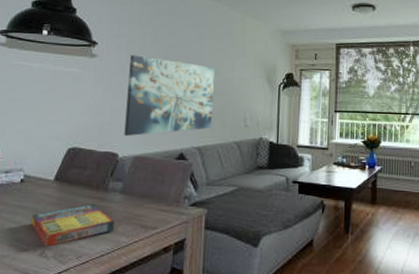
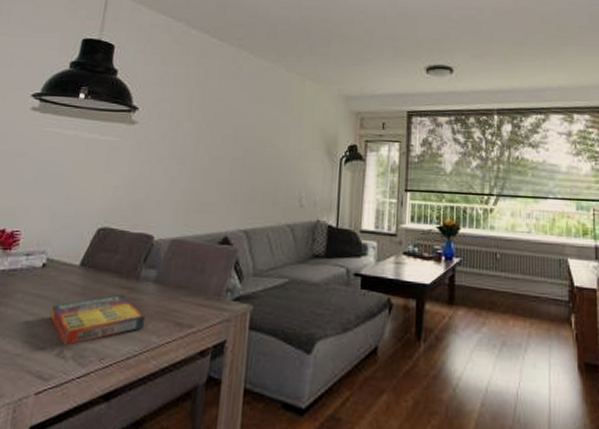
wall art: present [124,55,216,137] -> none [161,122,269,216]

